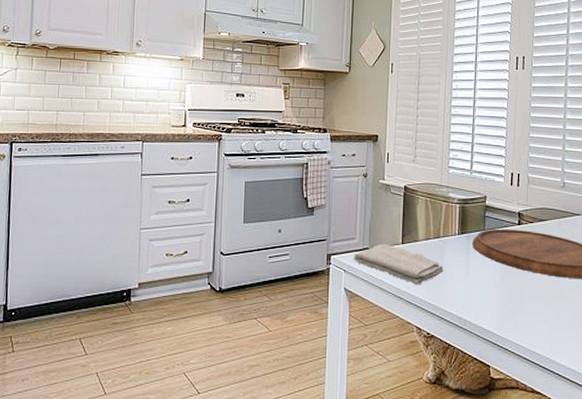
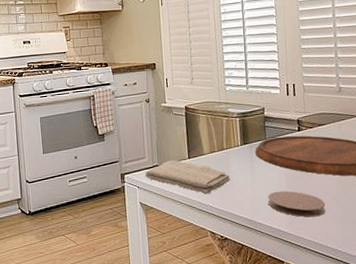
coaster: none [480,288,538,319] -> present [268,190,326,218]

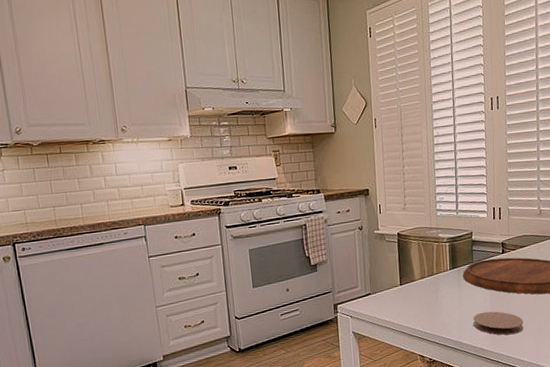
washcloth: present [145,160,231,194] -> none [358,287,439,320]

